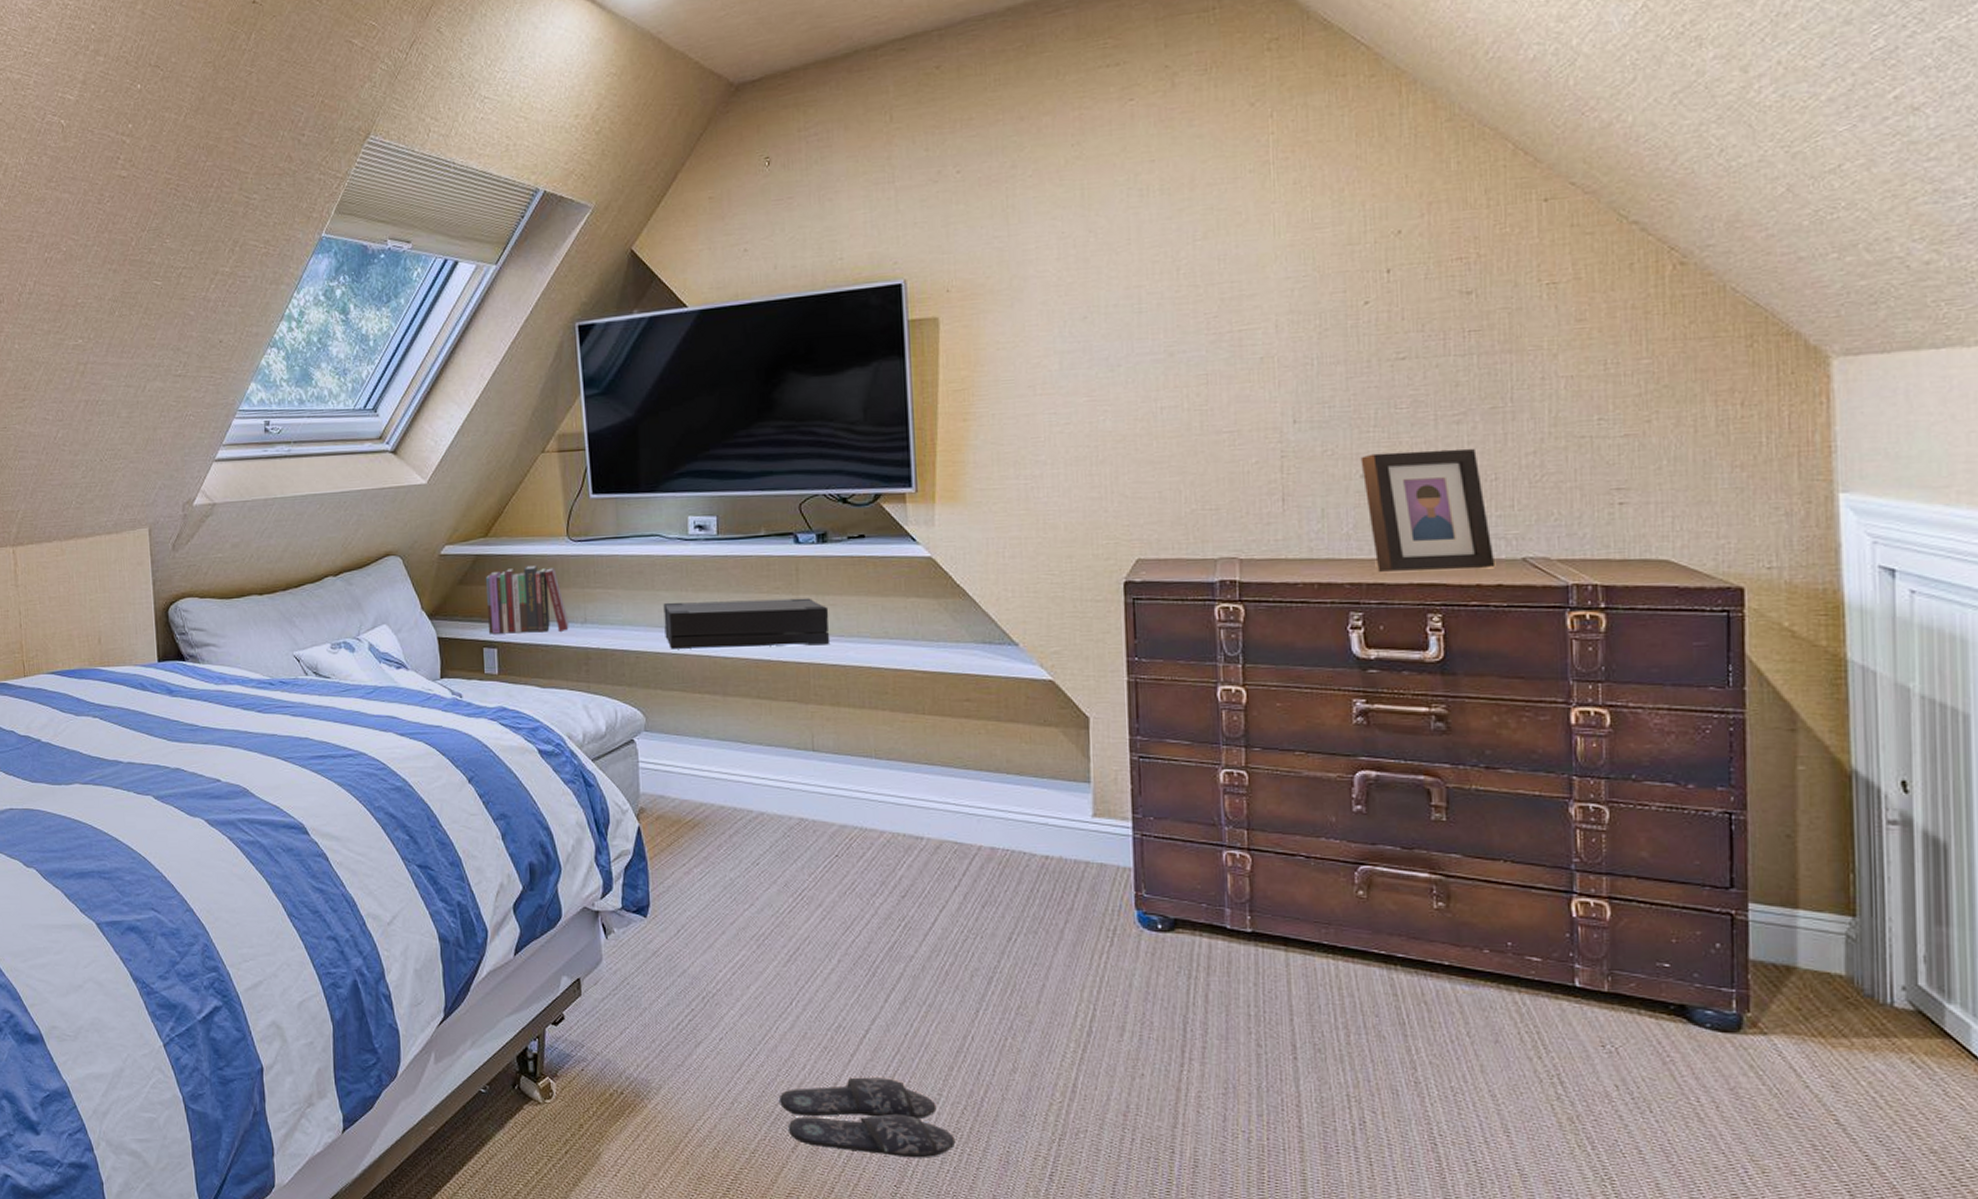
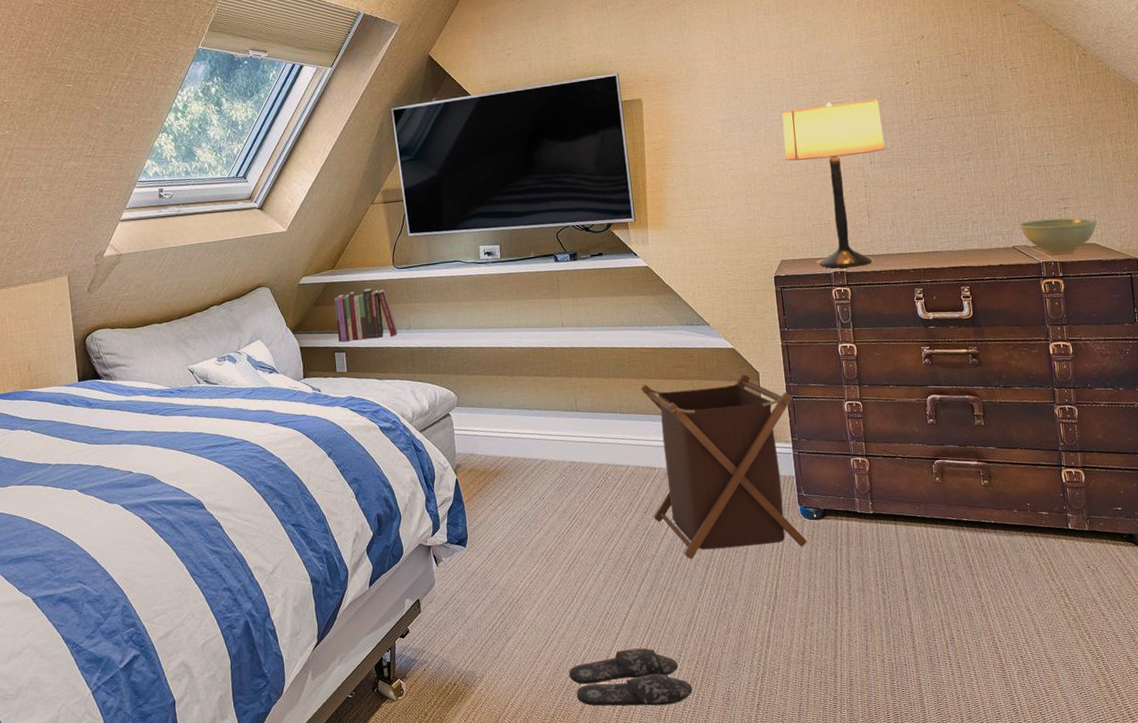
game console: present [663,598,829,649] -> none [465,300,583,344]
laundry basket: none [908,718,1144,967] -> present [640,374,807,560]
table lamp: none [1155,325,1322,576] -> present [782,99,886,268]
picture frame: present [1360,448,1496,573] -> none [912,176,998,260]
bowl: none [1538,518,1678,577] -> present [1019,218,1098,256]

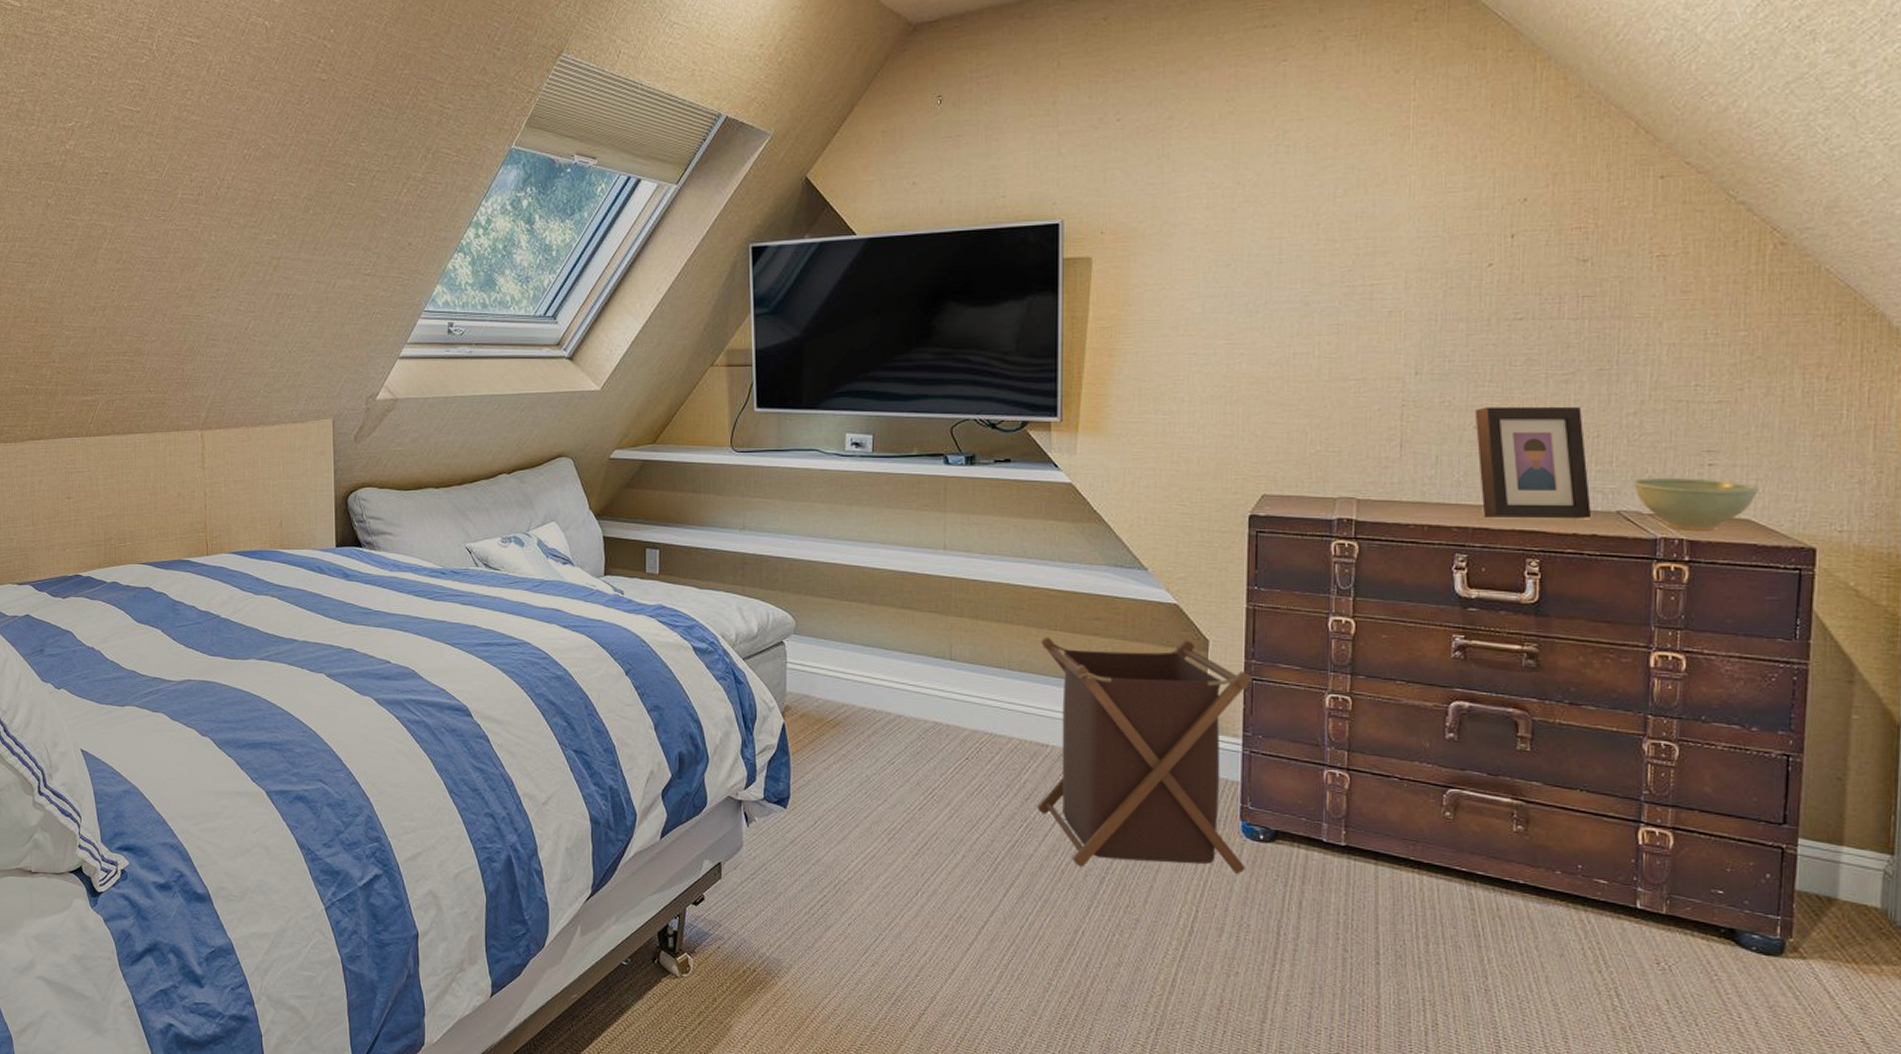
books: present [334,287,398,342] -> none [651,472,728,536]
slippers: present [569,647,692,706] -> none [901,964,1060,1042]
table lamp: present [782,99,886,268] -> none [1288,282,1443,515]
picture frame: none [912,176,998,260] -> present [1475,406,1592,519]

